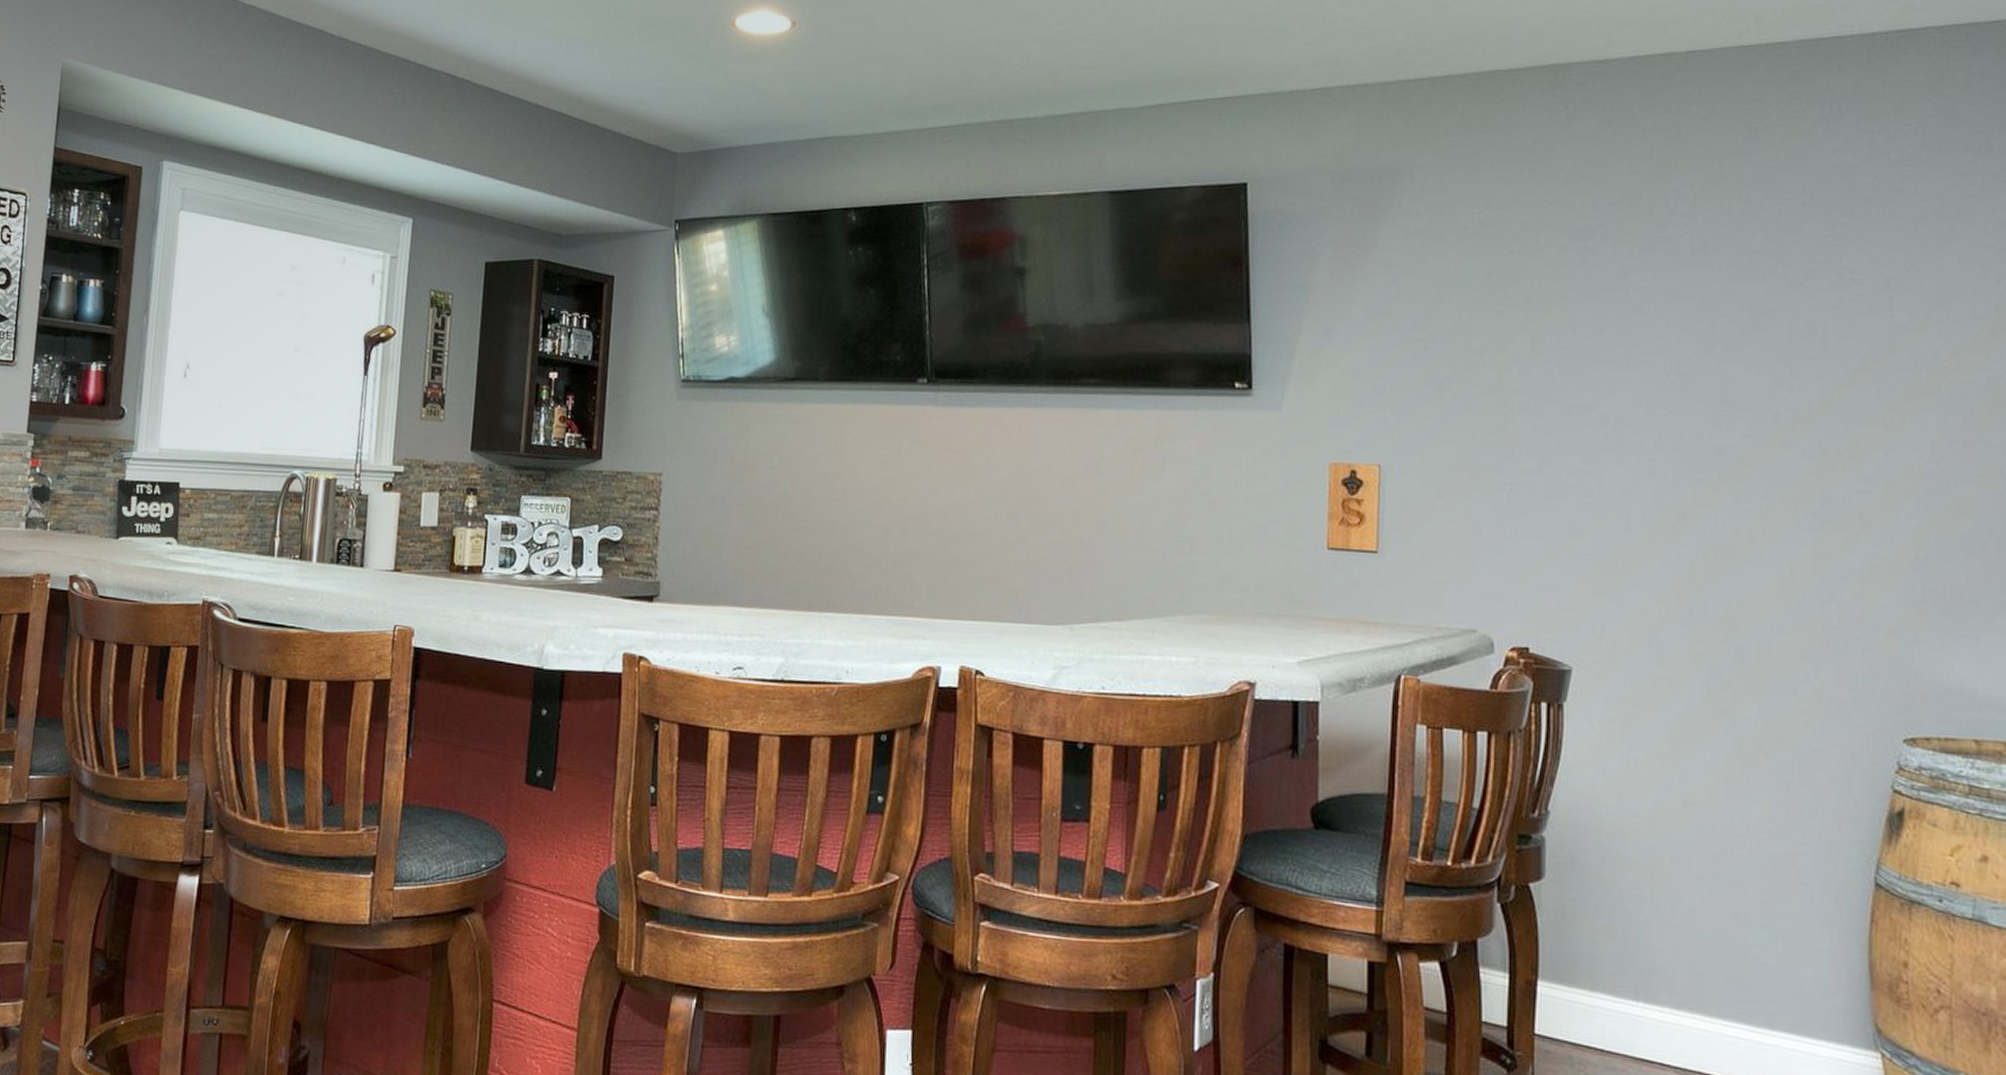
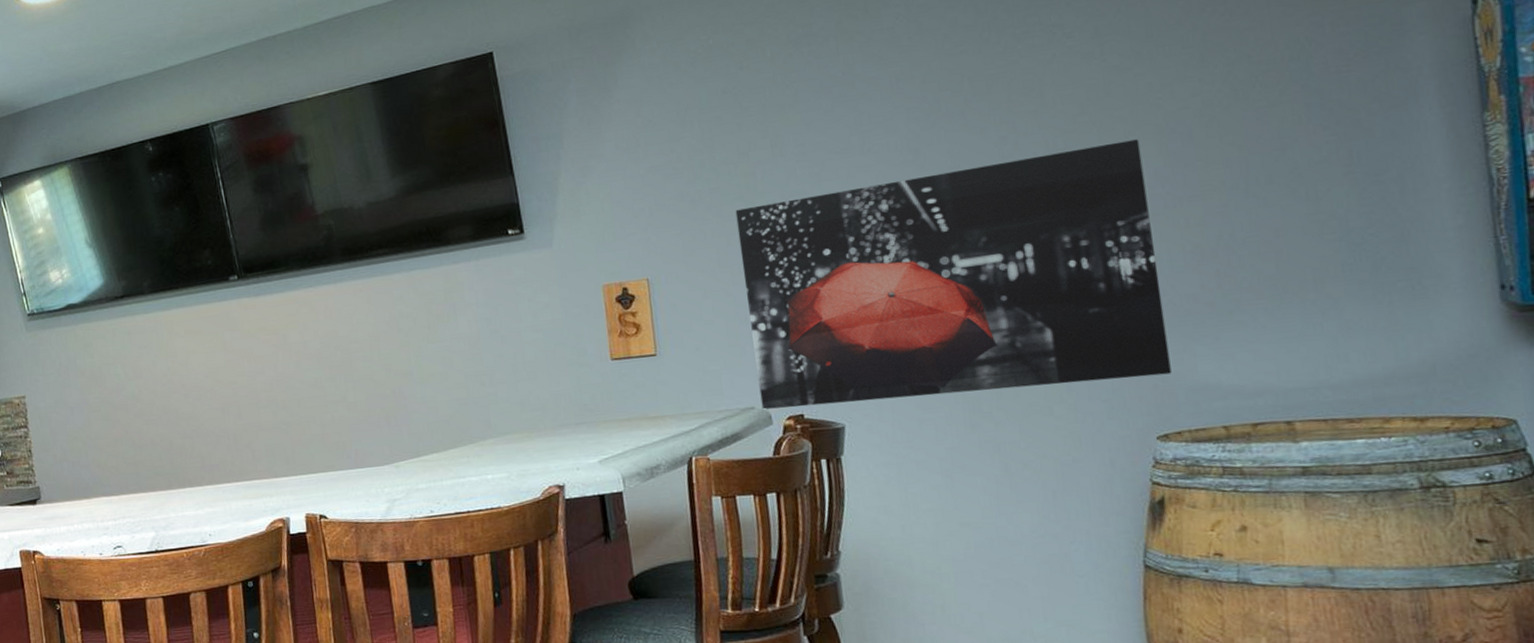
wall art: none [1484,405,1926,672] -> present [735,139,1172,410]

